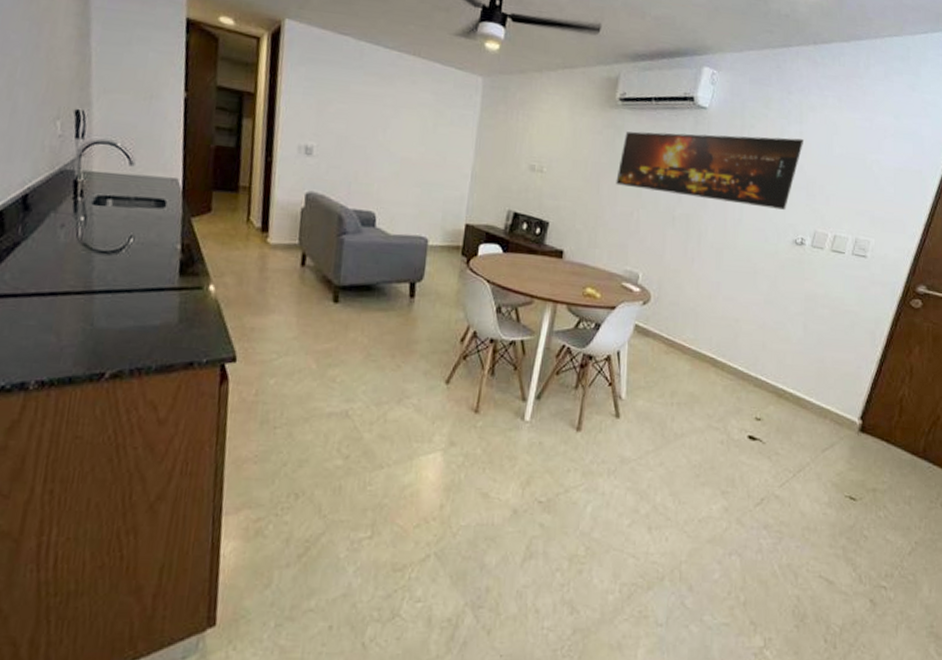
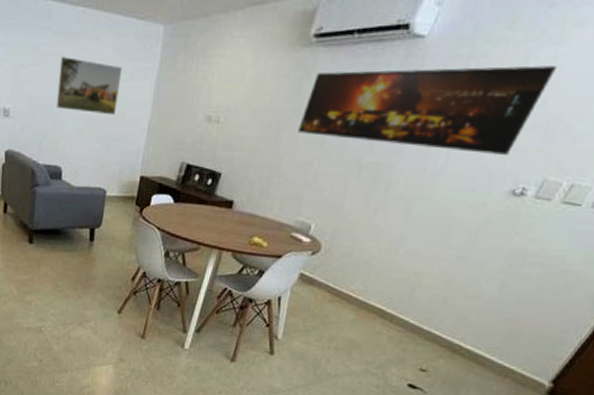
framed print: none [368,97,442,160] -> present [56,57,123,116]

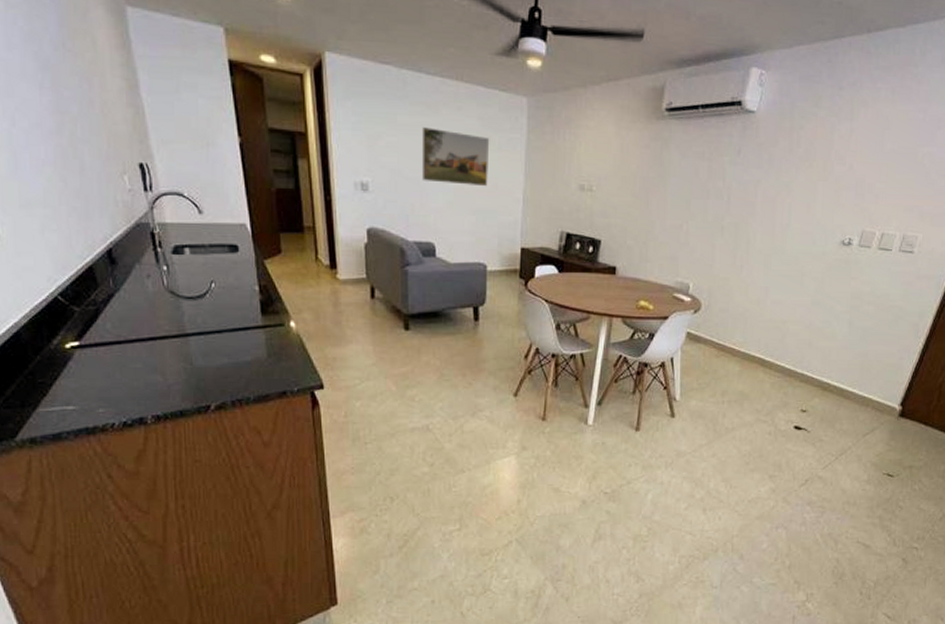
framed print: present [297,65,556,155] -> none [665,137,854,211]

